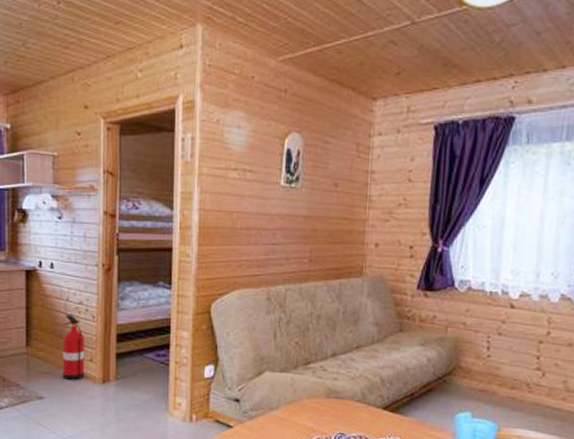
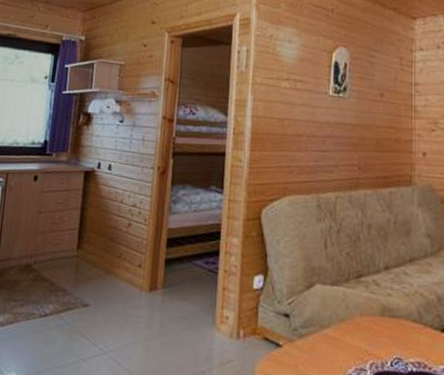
fire extinguisher: present [62,314,85,381] -> none [110,217,136,288]

